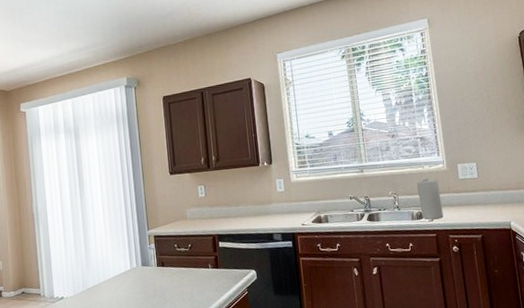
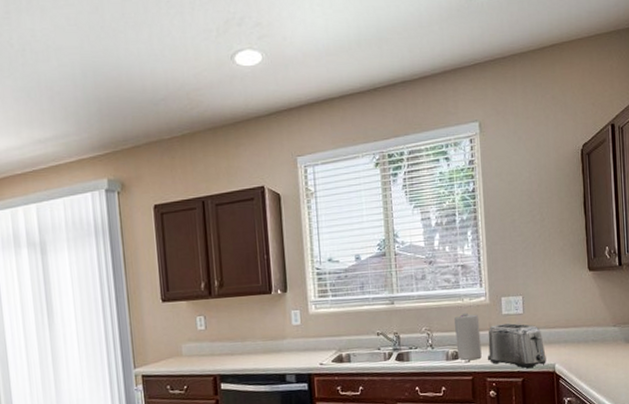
toaster: none [448,186,503,226] -> present [488,323,546,369]

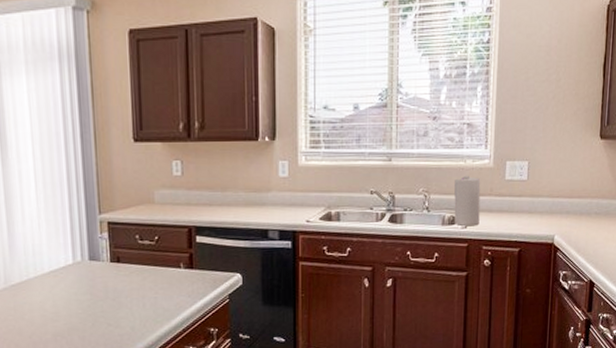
toaster: present [488,323,546,369] -> none [486,190,546,239]

